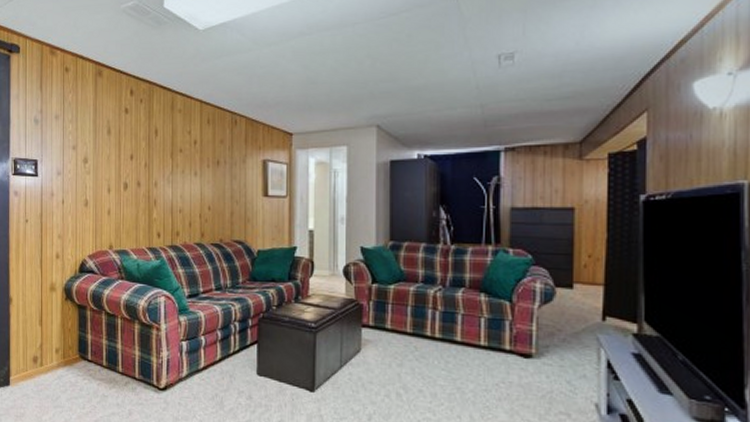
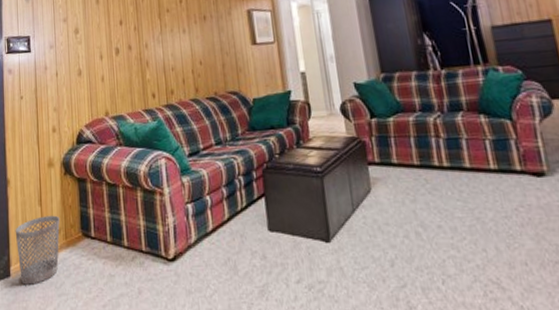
wastebasket: none [16,335,58,395] -> present [15,215,60,285]

